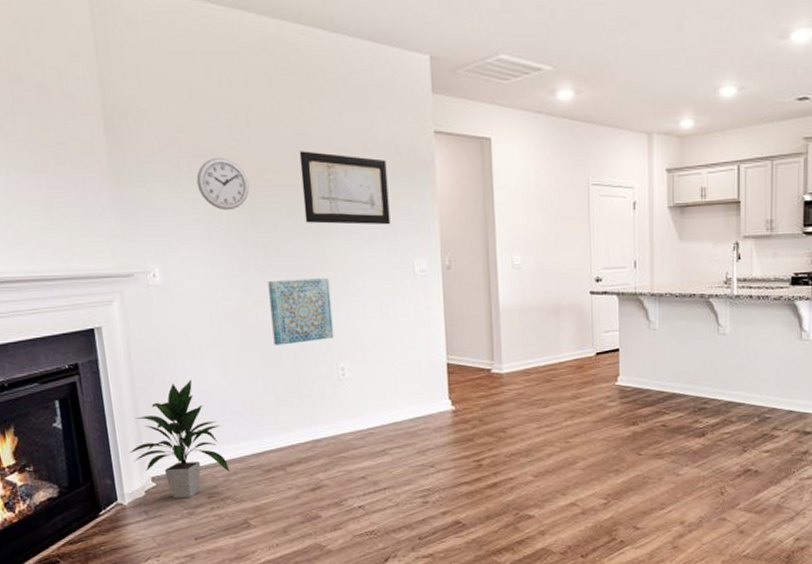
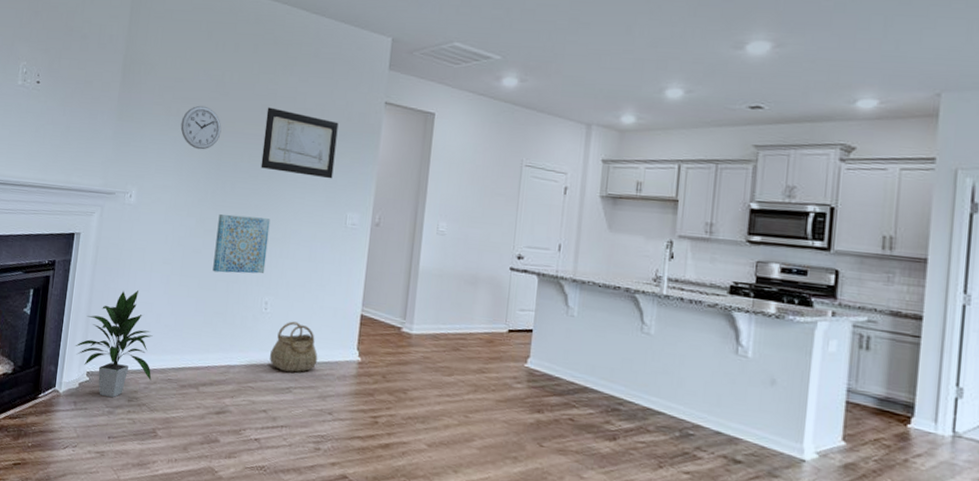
basket: none [358,382,410,435] -> present [270,321,318,373]

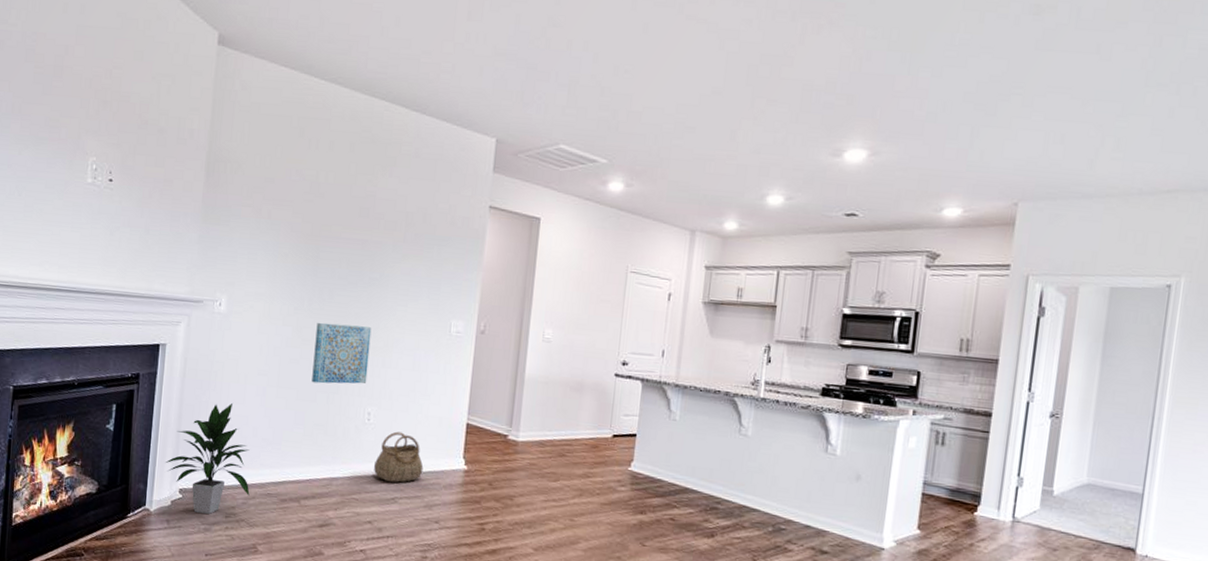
wall clock: present [180,105,222,150] -> none [272,207,317,255]
wall art: present [260,107,339,179] -> none [360,210,442,286]

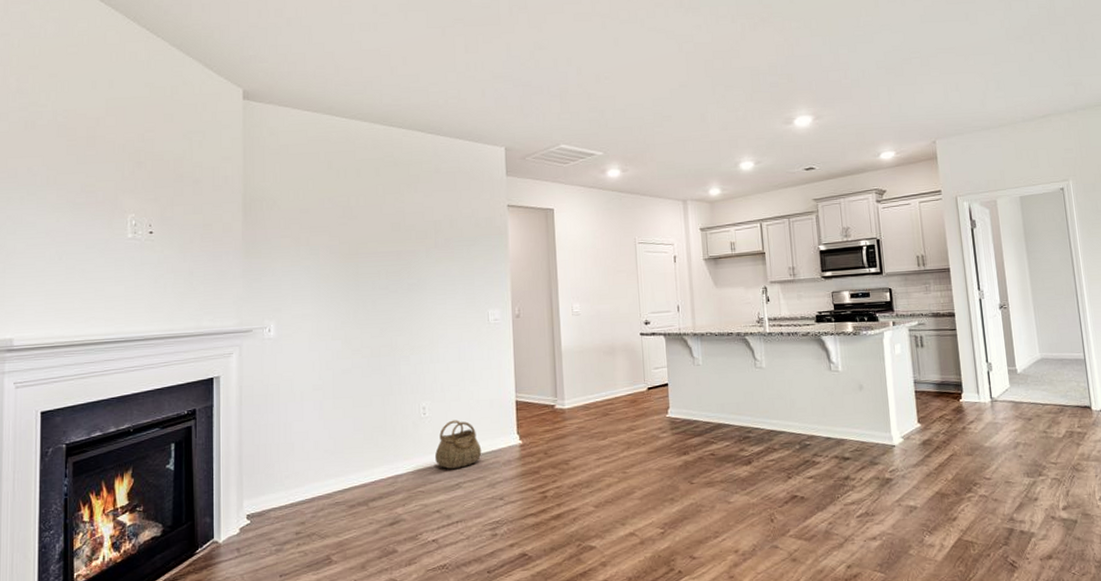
indoor plant: present [165,403,250,514] -> none [230,422,318,535]
wall art: present [311,322,372,384] -> none [364,328,418,389]

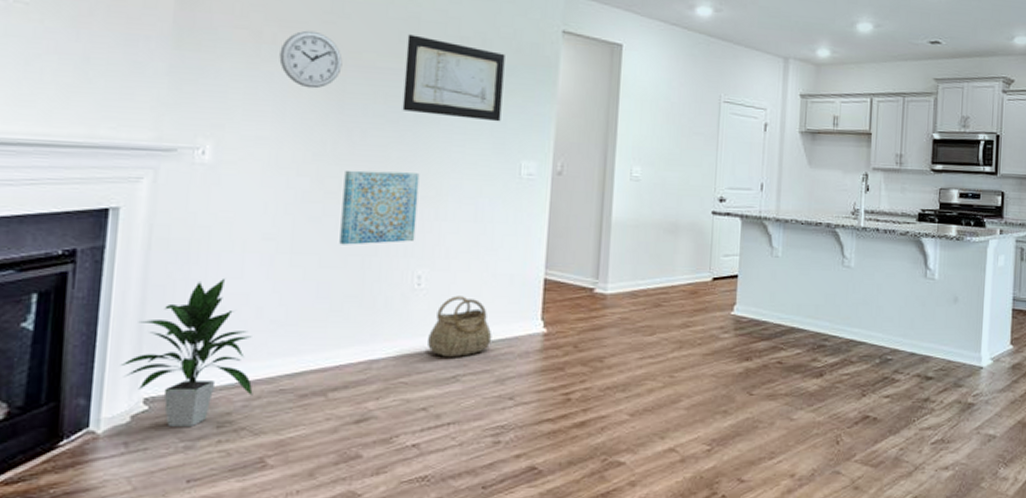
indoor plant: none [230,422,318,535] -> present [120,279,253,426]
wall clock: none [312,232,355,274] -> present [279,30,343,89]
wall art: none [364,328,418,389] -> present [339,170,420,245]
wall art: none [397,224,470,283] -> present [402,34,505,122]

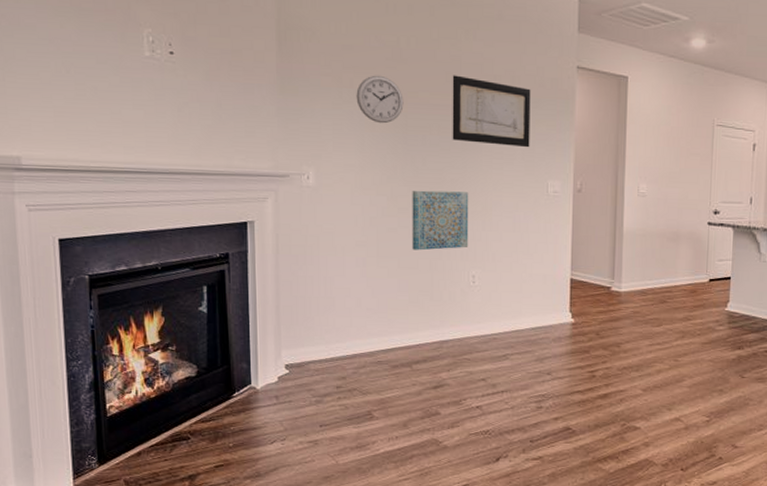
indoor plant: present [120,279,253,426] -> none [267,276,359,386]
basket: present [428,296,492,358] -> none [483,291,532,341]

